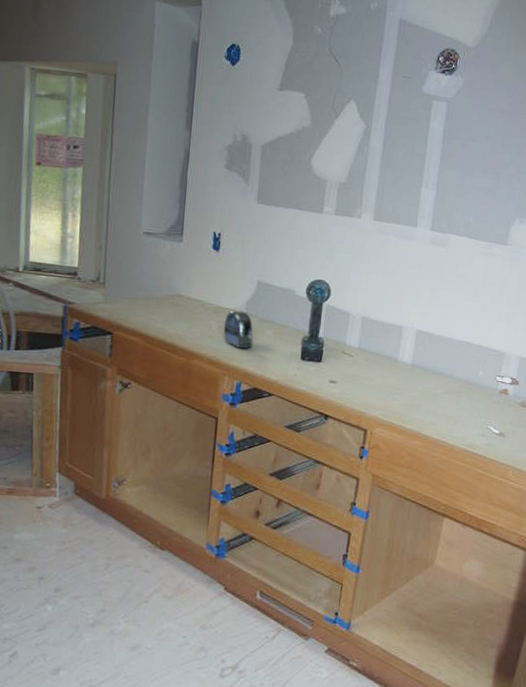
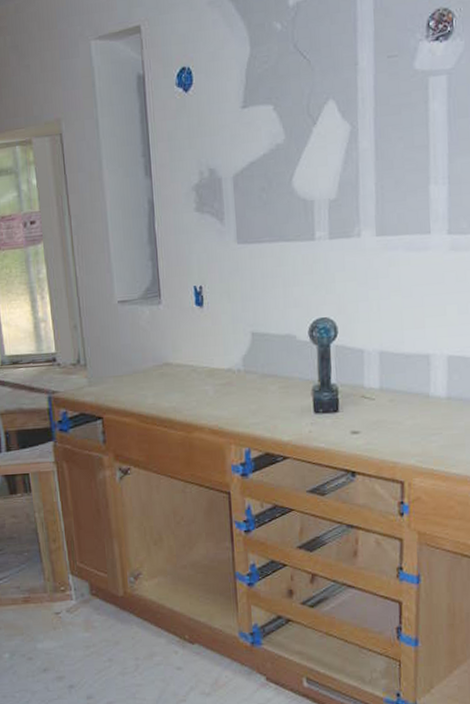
tape measure: present [223,310,253,349] -> none [221,369,256,412]

